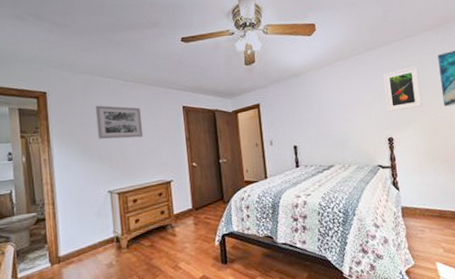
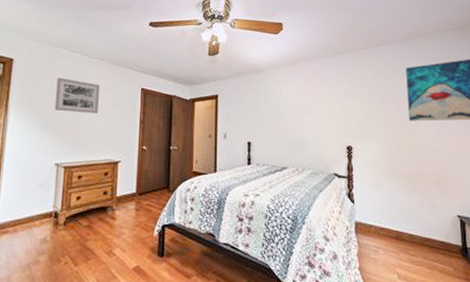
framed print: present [383,66,423,112] -> none [347,76,386,119]

